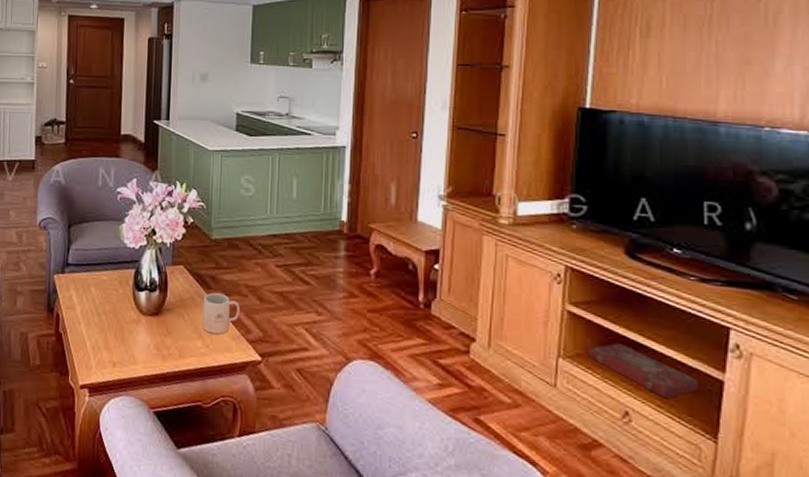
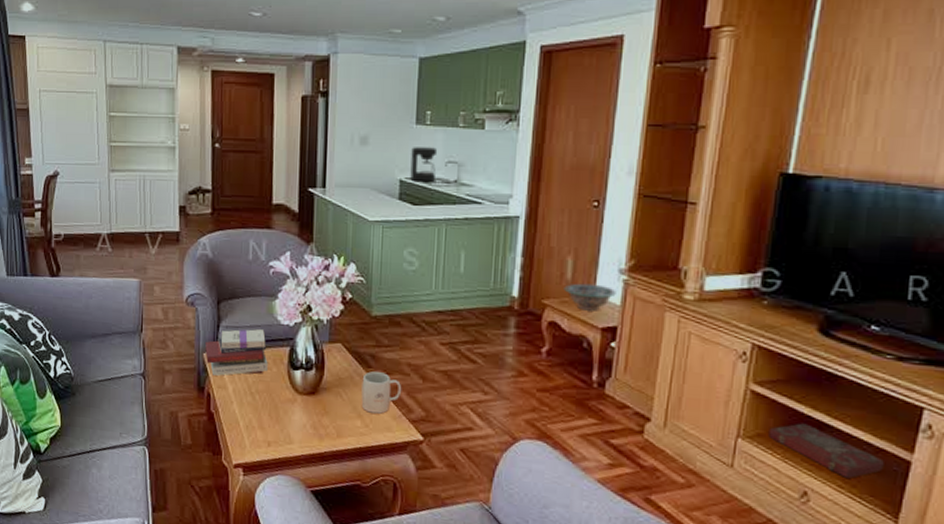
books: none [55,251,114,297] -> present [205,329,268,376]
coffee maker: none [246,83,271,115] -> present [410,147,438,182]
decorative bowl: none [389,208,437,235] -> present [564,283,616,311]

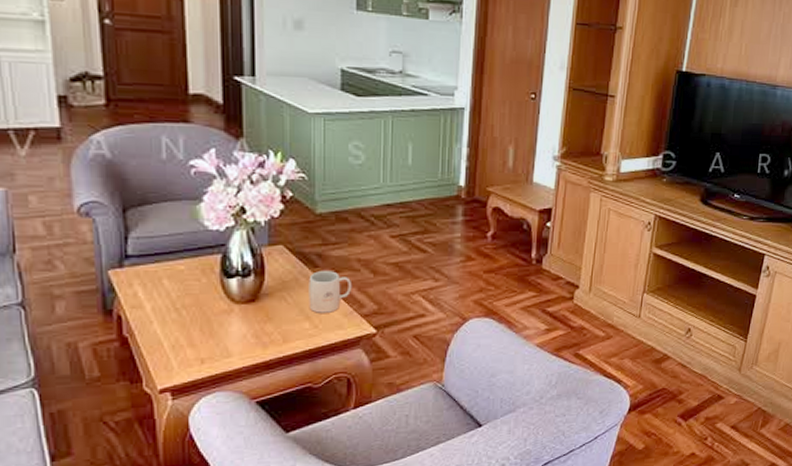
books: present [205,329,268,376] -> none [110,238,195,295]
coffee maker: present [410,147,438,182] -> none [352,34,381,72]
decorative bowl: present [564,283,616,311] -> none [506,170,551,195]
decorative box: present [768,423,884,479] -> none [665,275,740,314]

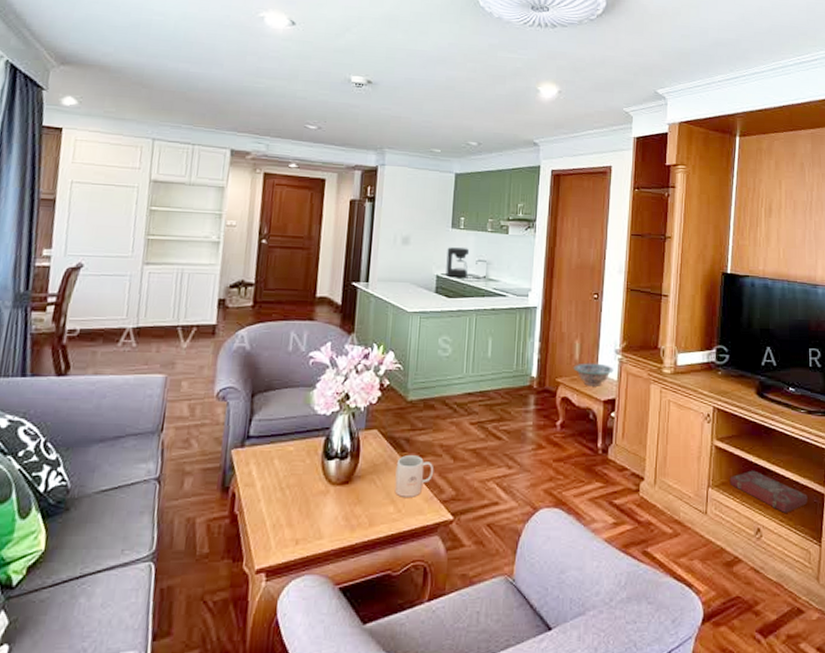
coffee maker: none [352,34,381,72] -> present [446,247,470,277]
decorative bowl: none [506,170,551,195] -> present [573,363,614,386]
decorative box: none [665,275,740,314] -> present [730,470,808,513]

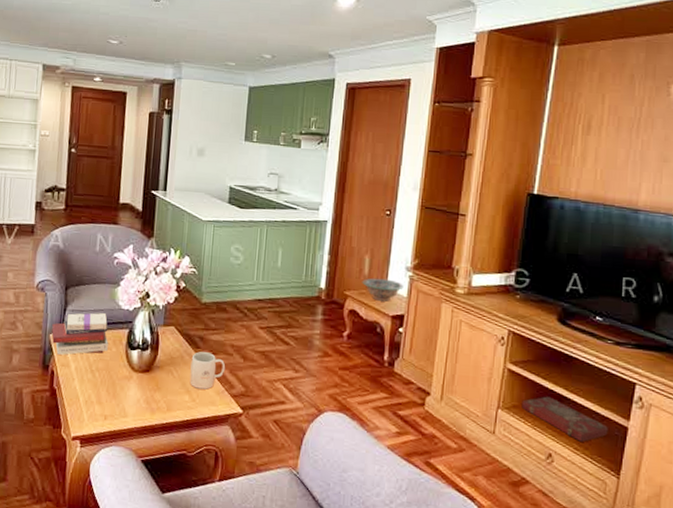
books: none [233,421,302,473] -> present [51,313,108,355]
coffee maker: present [446,247,470,277] -> none [238,160,262,189]

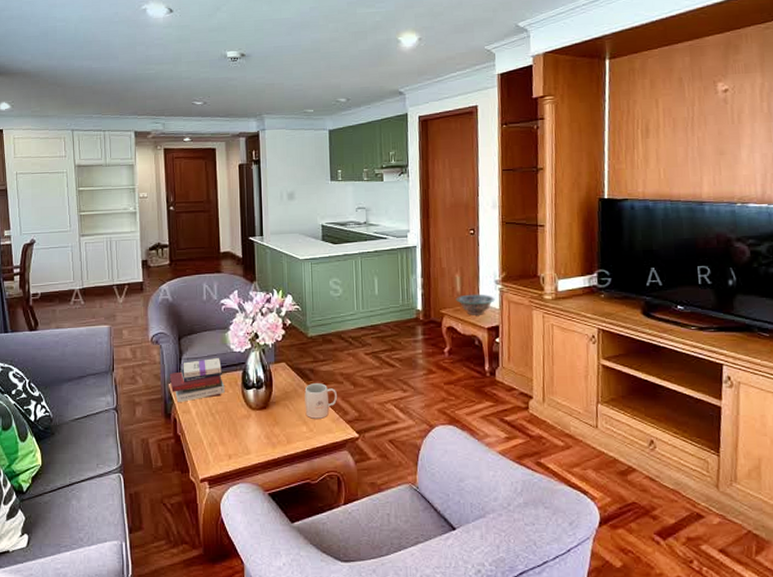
decorative box: present [521,396,608,442] -> none [619,386,703,425]

